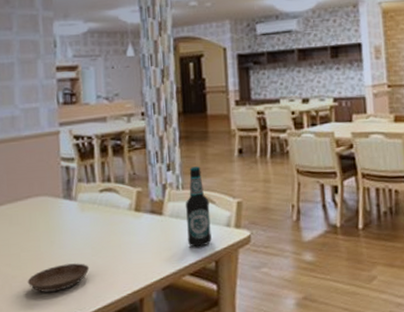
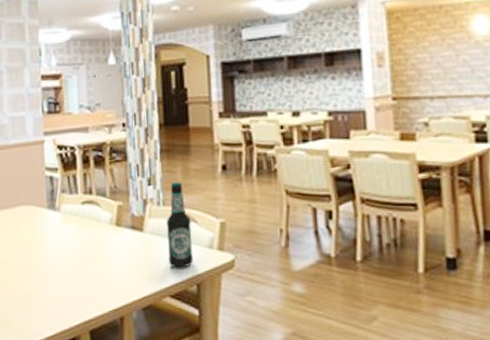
saucer: present [27,263,90,292] -> none [14,275,72,301]

